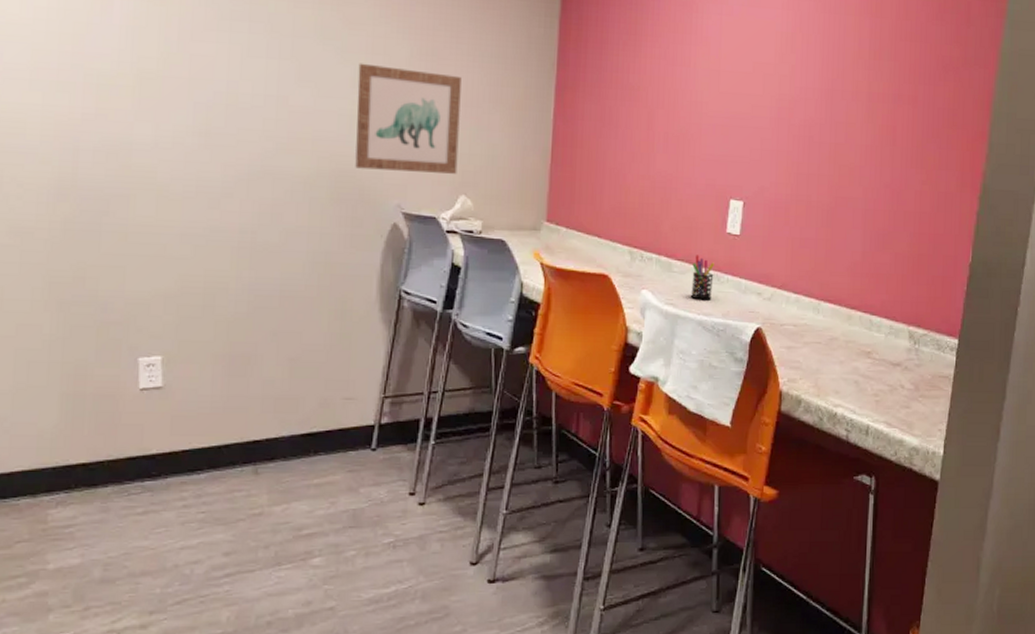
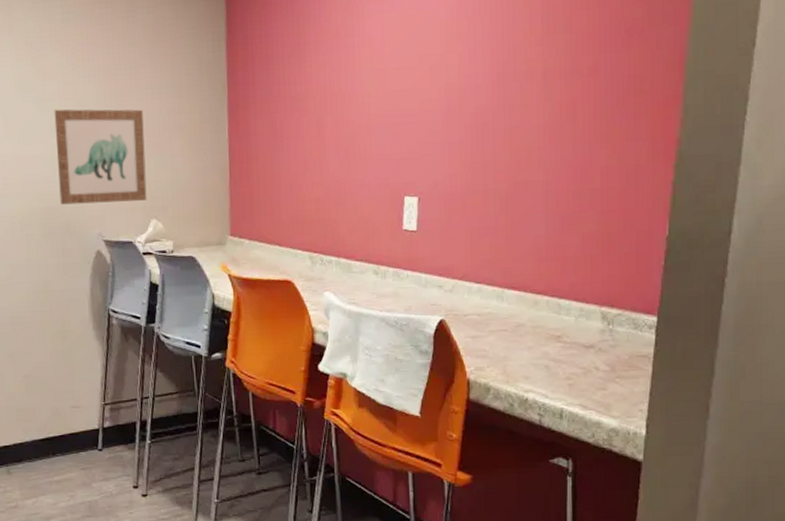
pen holder: present [691,254,714,300] -> none [371,254,393,297]

